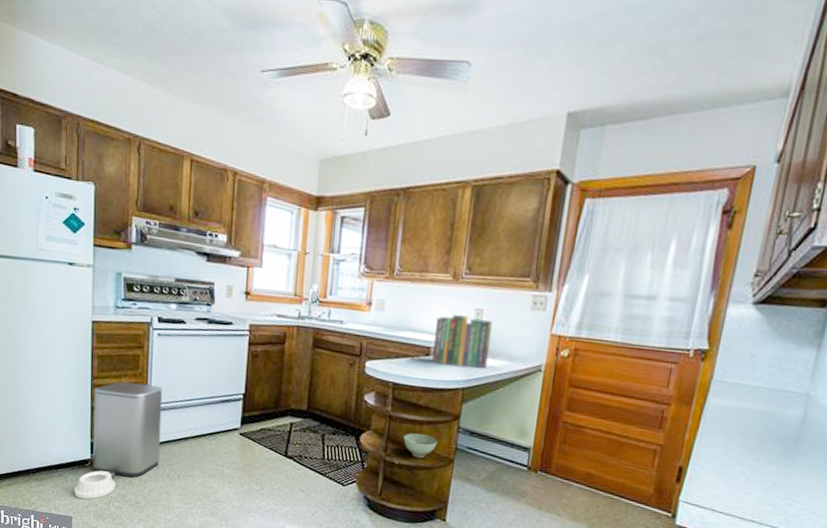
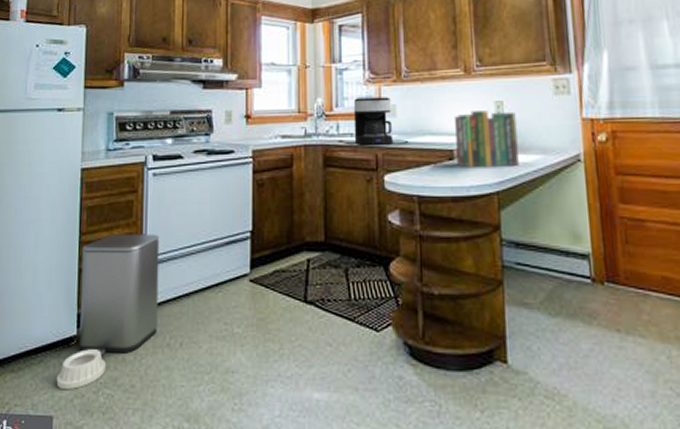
coffee maker: none [328,289,392,338] -> present [338,97,409,147]
bowl: present [403,433,438,459] -> none [439,254,481,284]

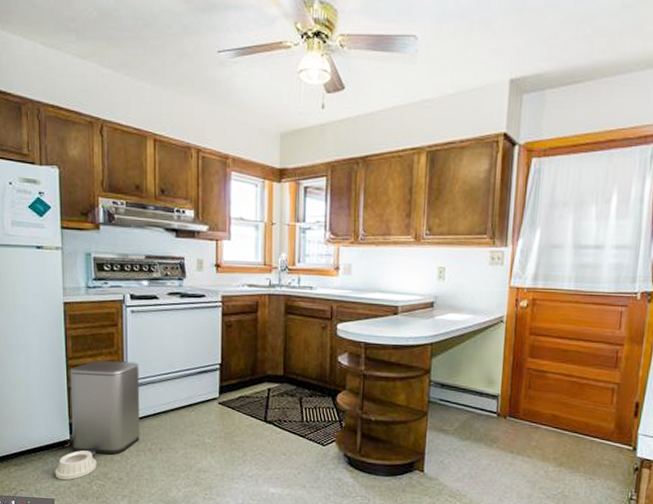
coffee maker: present [338,97,409,147] -> none [298,255,361,300]
books: present [455,111,519,168] -> none [400,274,455,324]

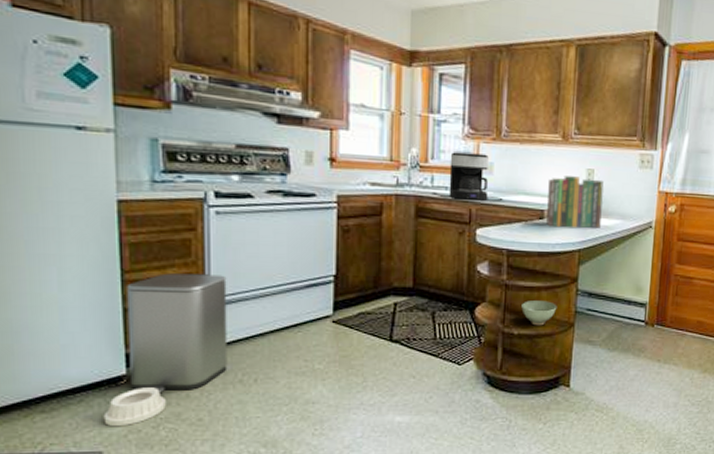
coffee maker: none [298,255,361,300] -> present [431,152,503,203]
bowl: none [378,390,411,414] -> present [521,301,557,326]
books: none [400,274,455,324] -> present [546,176,604,229]

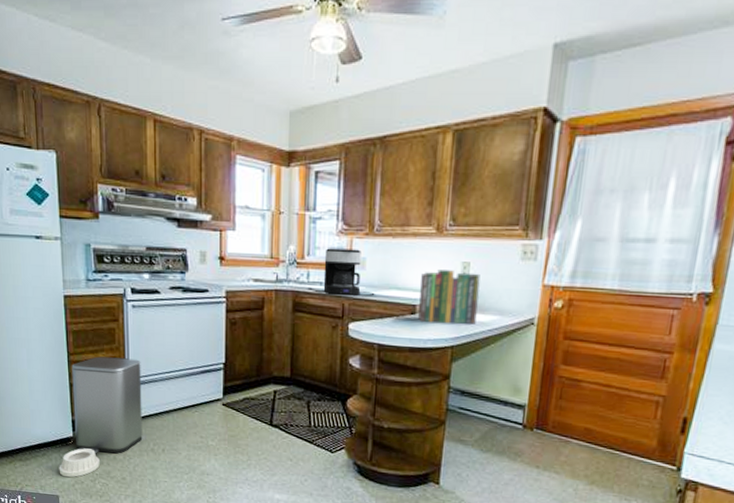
bowl: present [521,301,557,326] -> none [392,395,428,421]

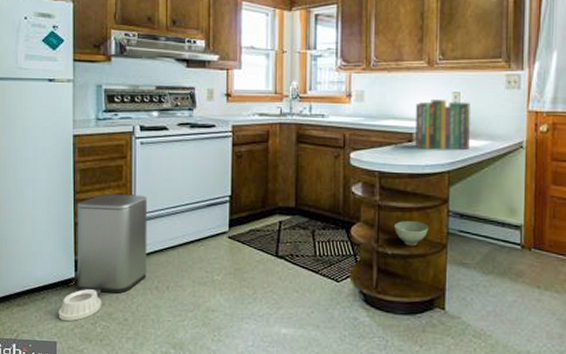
coffee maker: present [307,248,375,297] -> none [310,83,374,127]
bowl: none [392,395,428,421] -> present [394,221,429,246]

